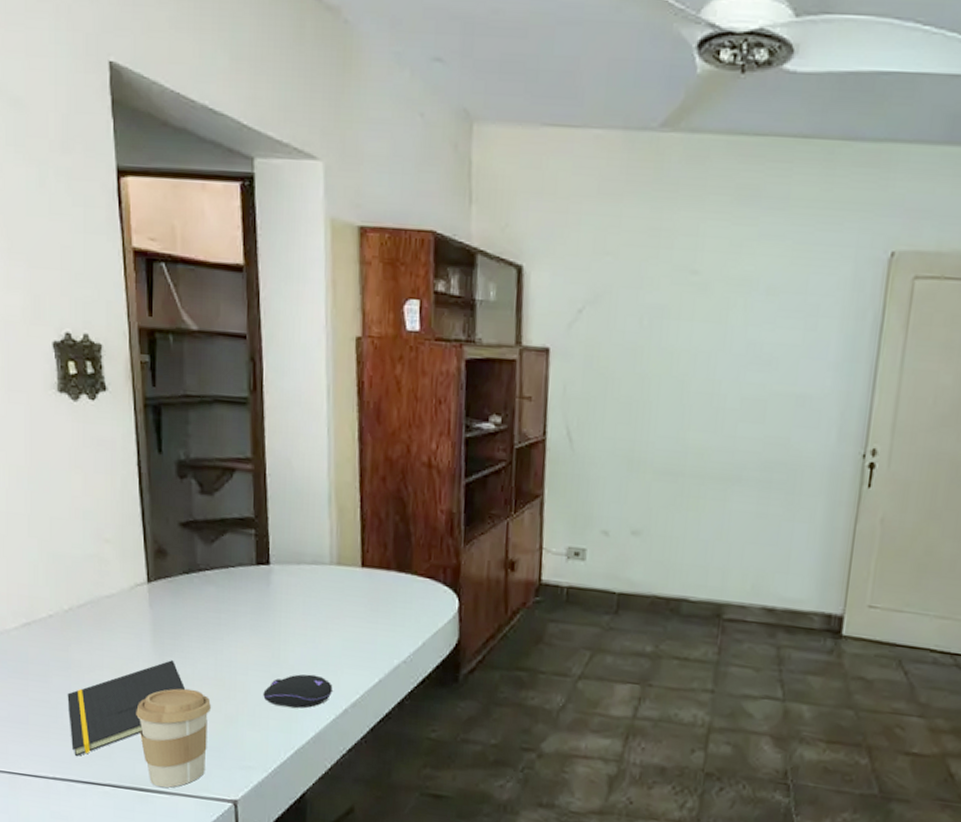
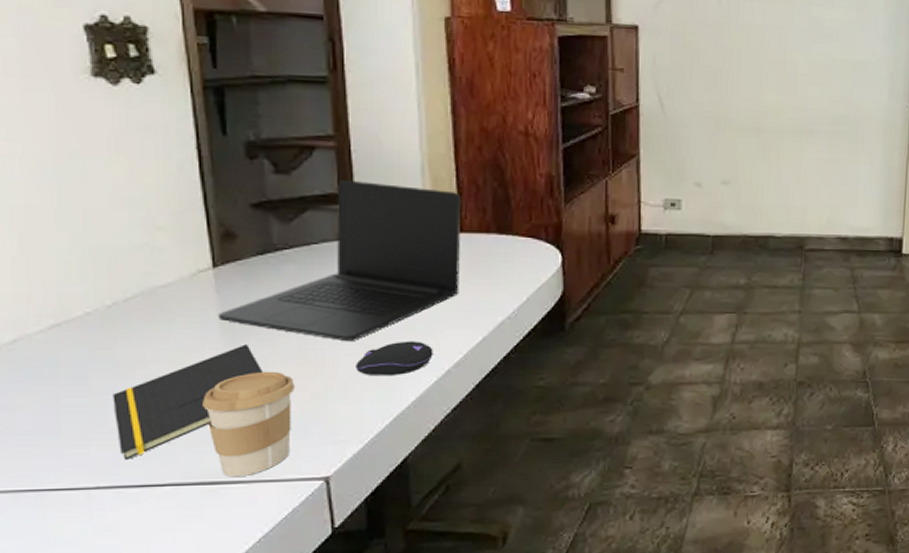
laptop: none [151,503,364,669] -> present [219,179,460,342]

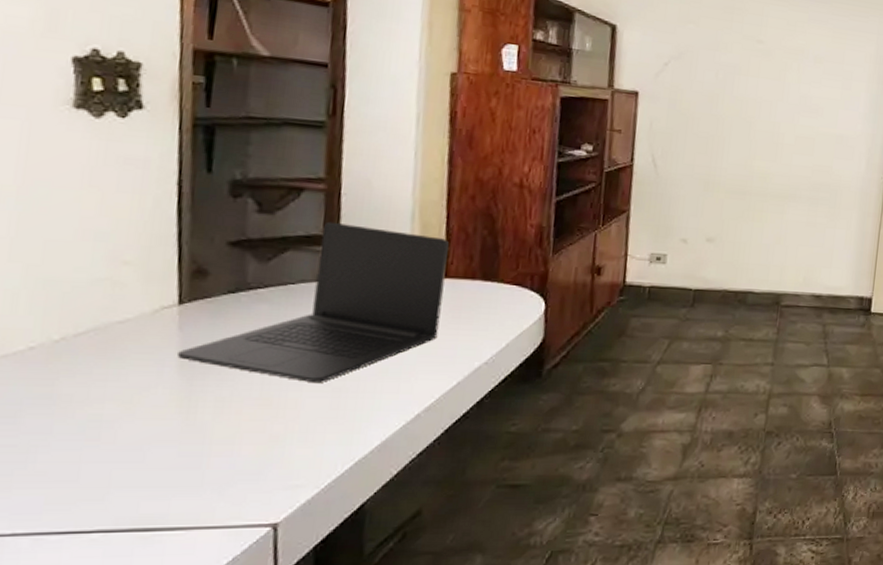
notepad: present [112,344,262,461] -> none [45,384,219,505]
coffee cup: present [202,371,294,478] -> none [147,412,252,524]
computer mouse: present [356,341,433,375] -> none [320,384,405,418]

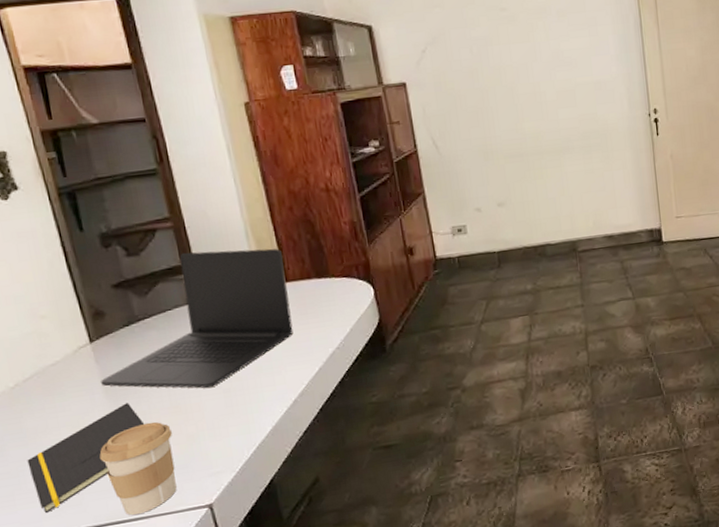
notepad: none [45,384,219,505] -> present [27,403,144,514]
coffee cup: none [147,412,252,524] -> present [99,422,177,516]

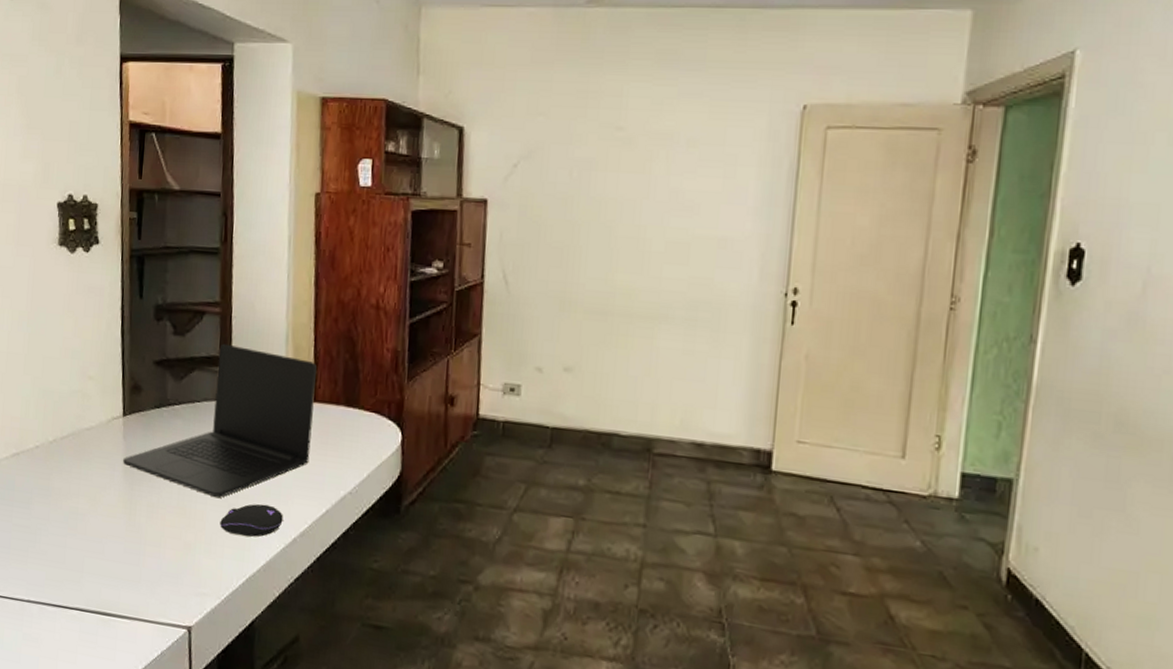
notepad: present [27,403,144,514] -> none [45,489,150,581]
coffee cup: present [99,422,177,516] -> none [105,516,172,613]
computer mouse: none [218,379,281,414] -> present [220,503,283,537]

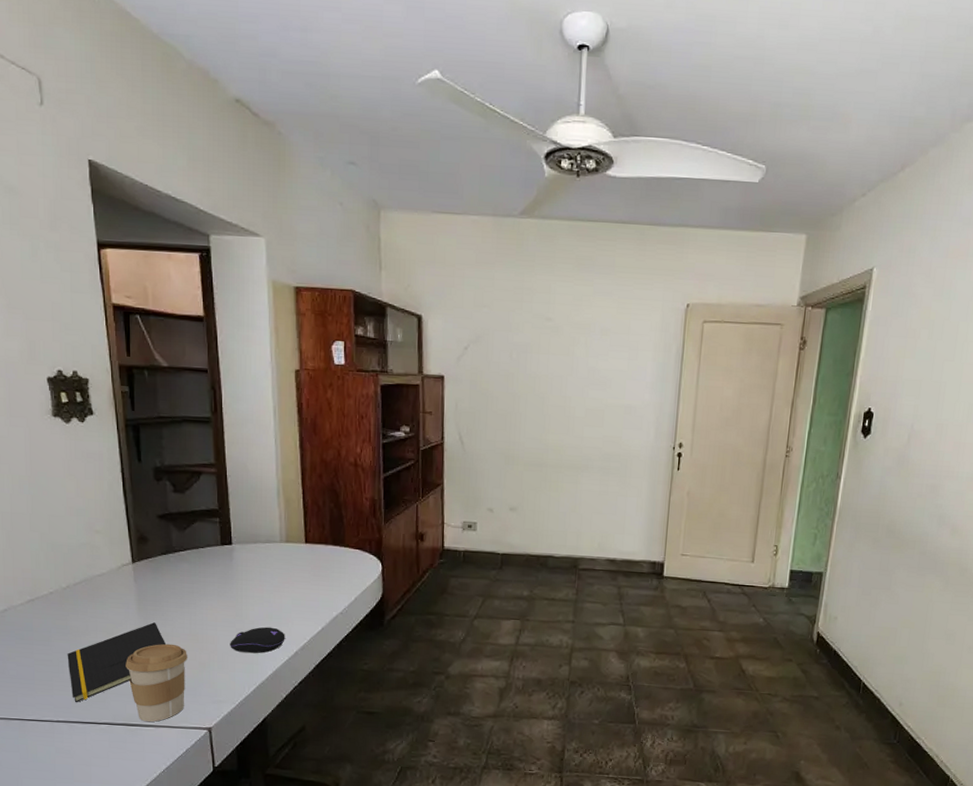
notepad: none [45,489,150,581] -> present [67,622,165,703]
coffee cup: none [105,516,172,613] -> present [125,643,187,722]
laptop: present [123,343,317,498] -> none [136,498,306,625]

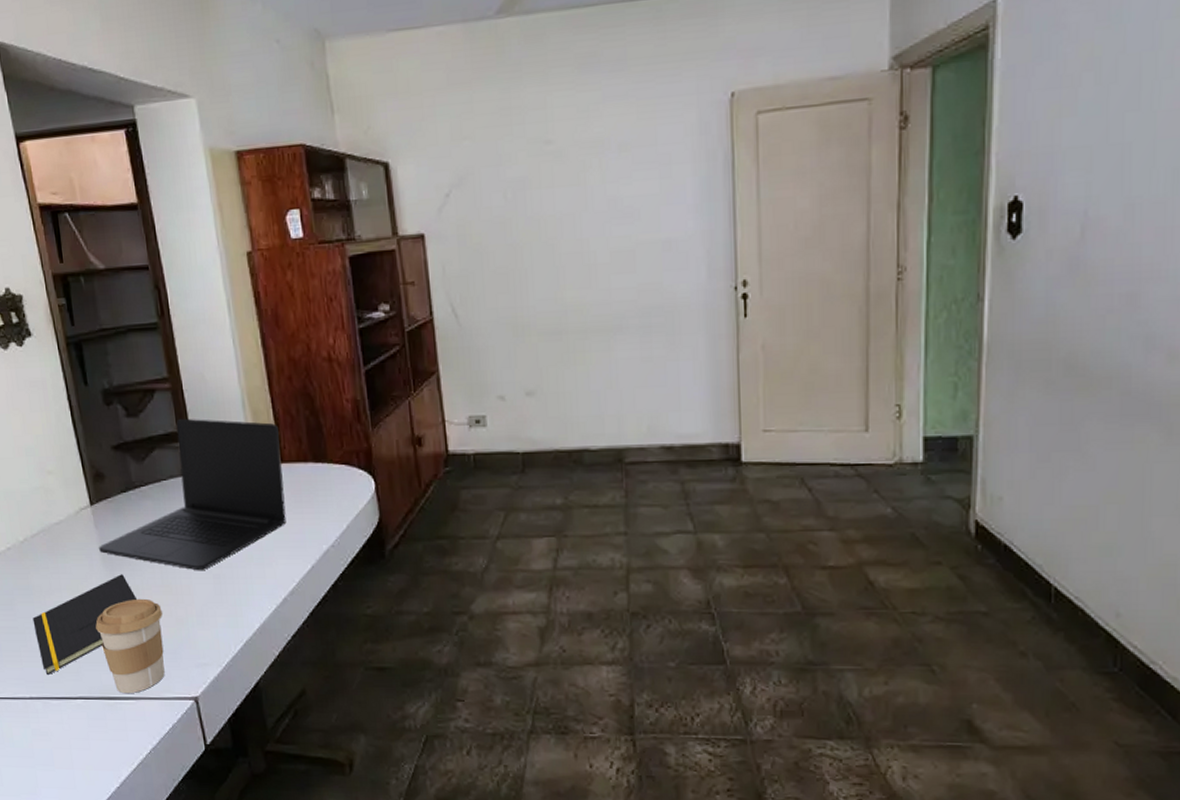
laptop: none [136,498,306,625] -> present [99,418,287,571]
computer mouse: present [230,627,285,653] -> none [208,570,271,603]

